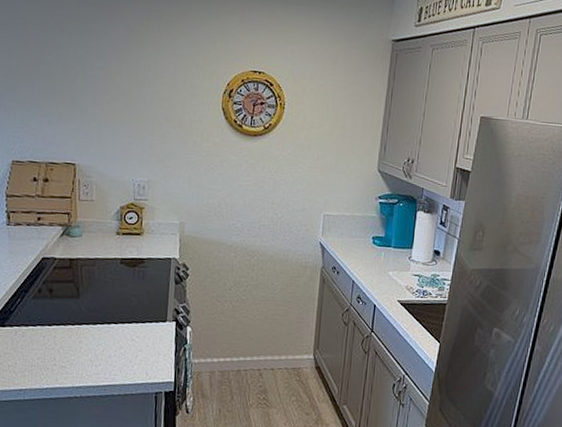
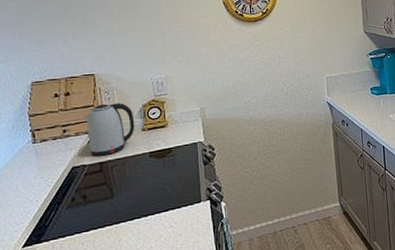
kettle: none [60,198,111,253] -> present [84,103,135,157]

